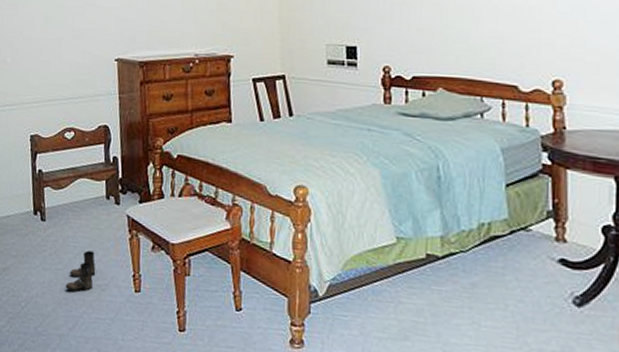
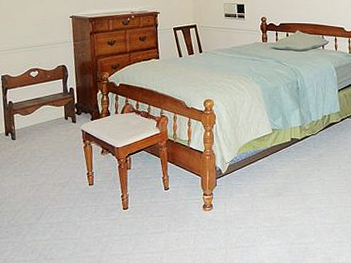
boots: present [65,250,96,291] -> none [33,159,58,190]

